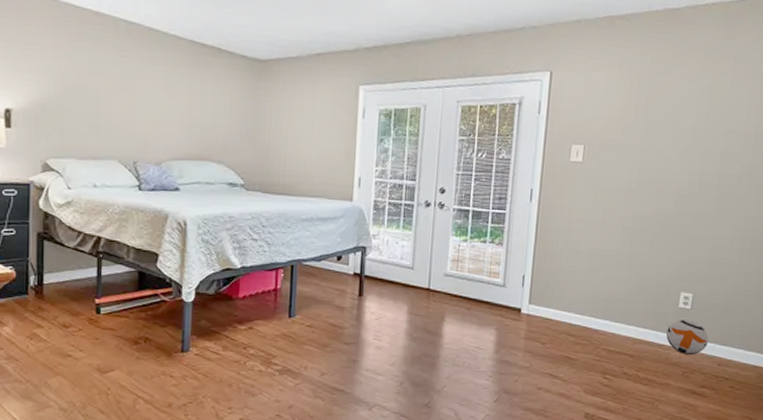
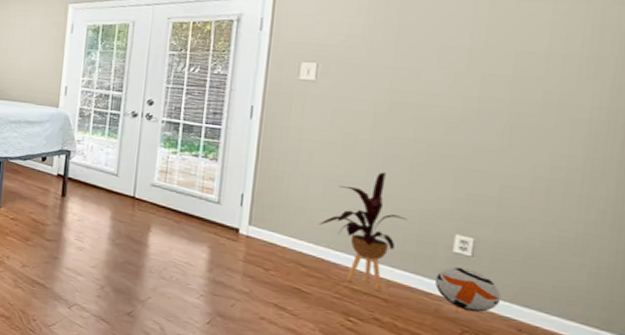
house plant: none [584,244,648,348] -> present [319,172,406,291]

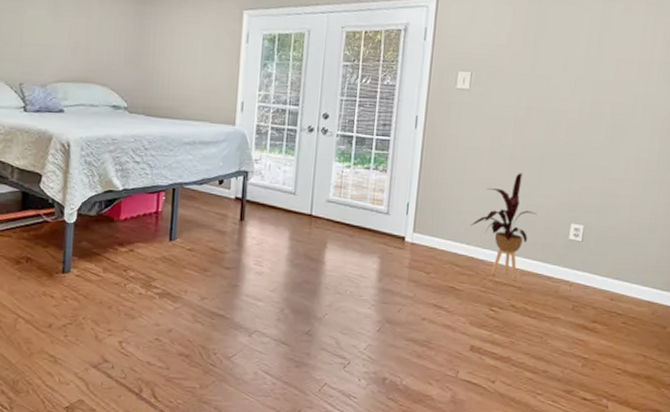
ball: present [435,267,502,312] -> none [556,252,601,288]

